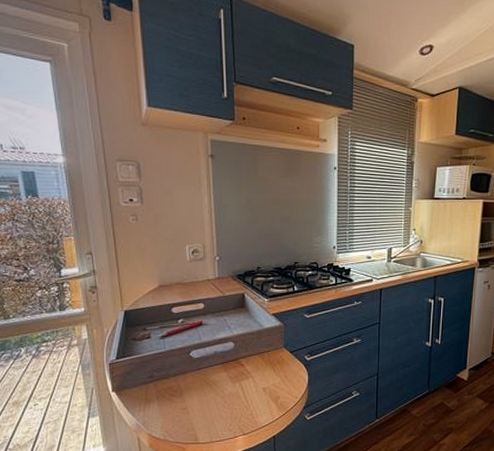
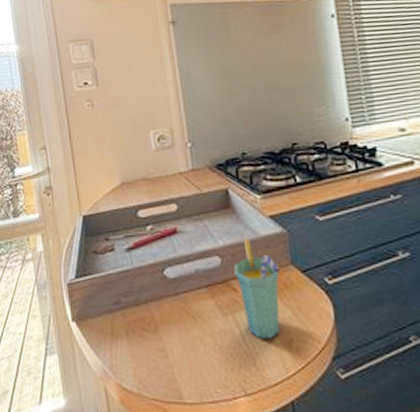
cup: none [244,330,277,397] -> present [234,239,281,339]

